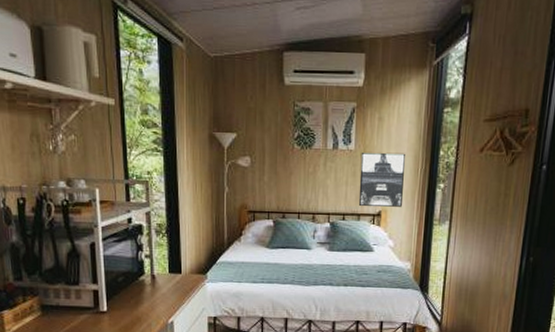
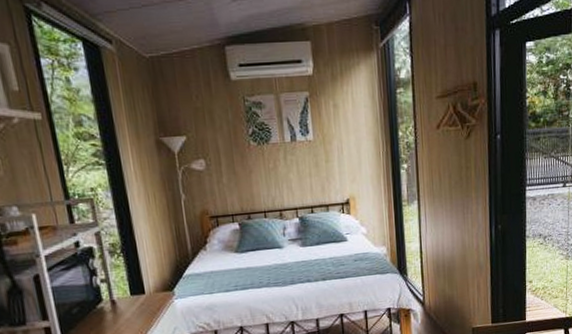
wall art: present [358,152,405,207] -> none [320,138,369,197]

